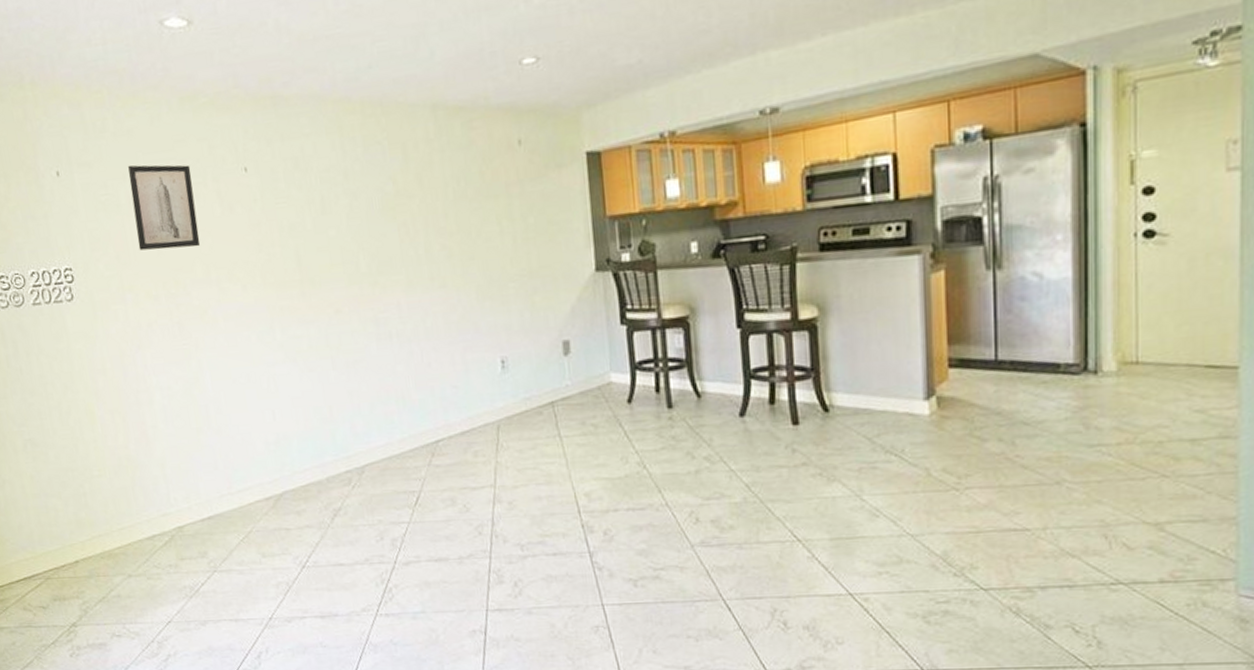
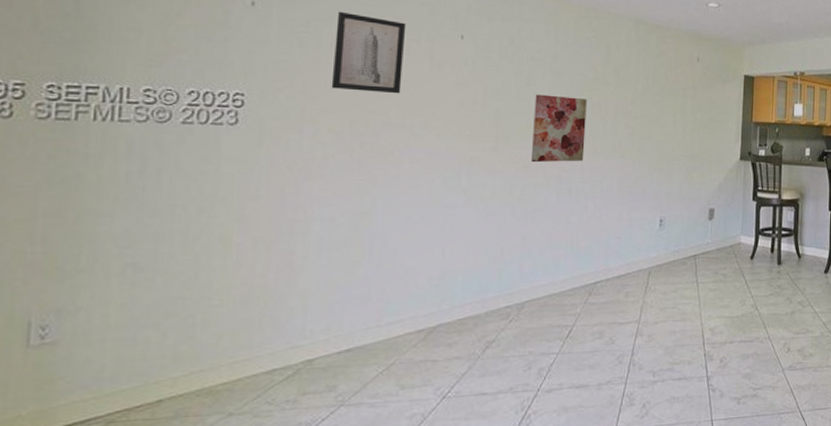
wall art: none [332,219,400,306] -> present [530,94,587,163]

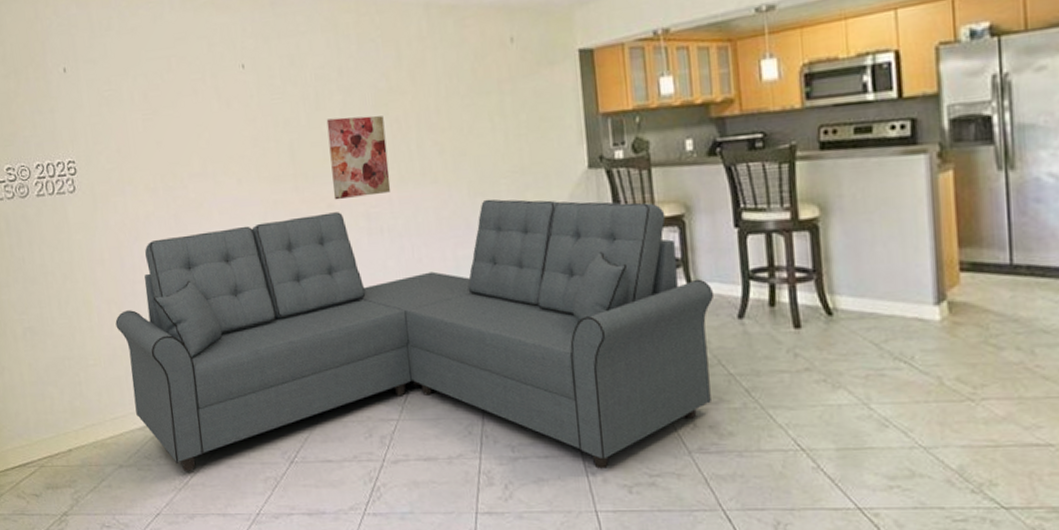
sofa: none [259,172,811,414] -> present [115,199,713,471]
wall art: present [331,11,407,94] -> none [131,61,198,144]

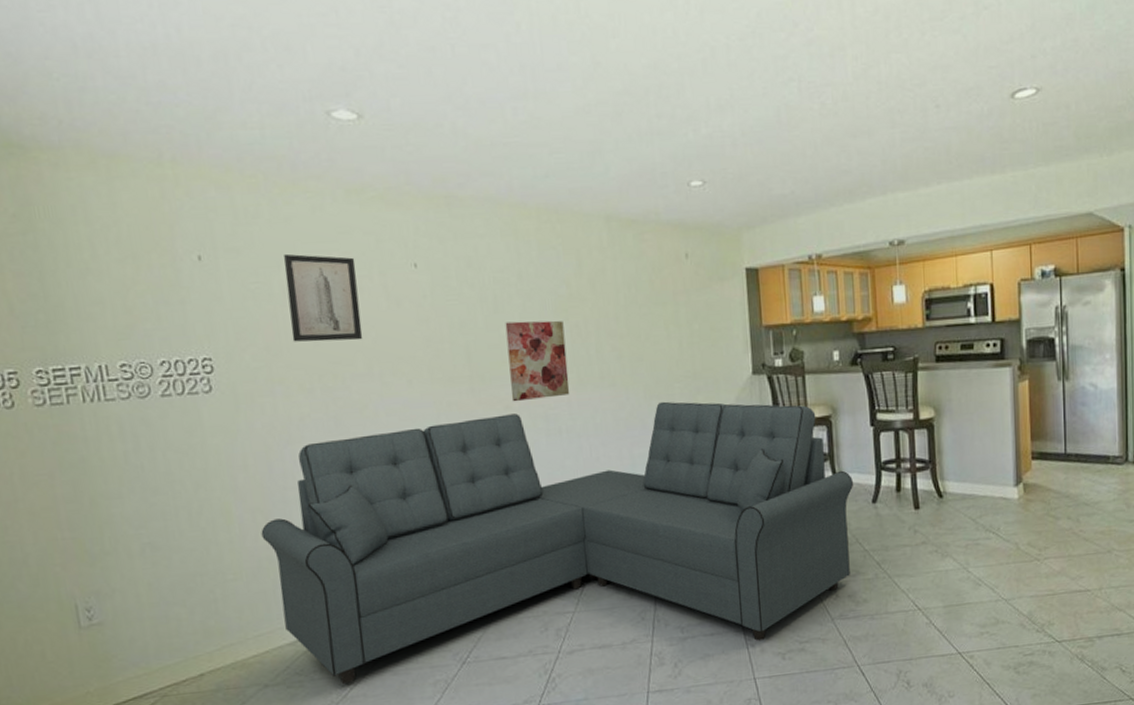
wall art: none [131,61,198,144] -> present [284,253,363,342]

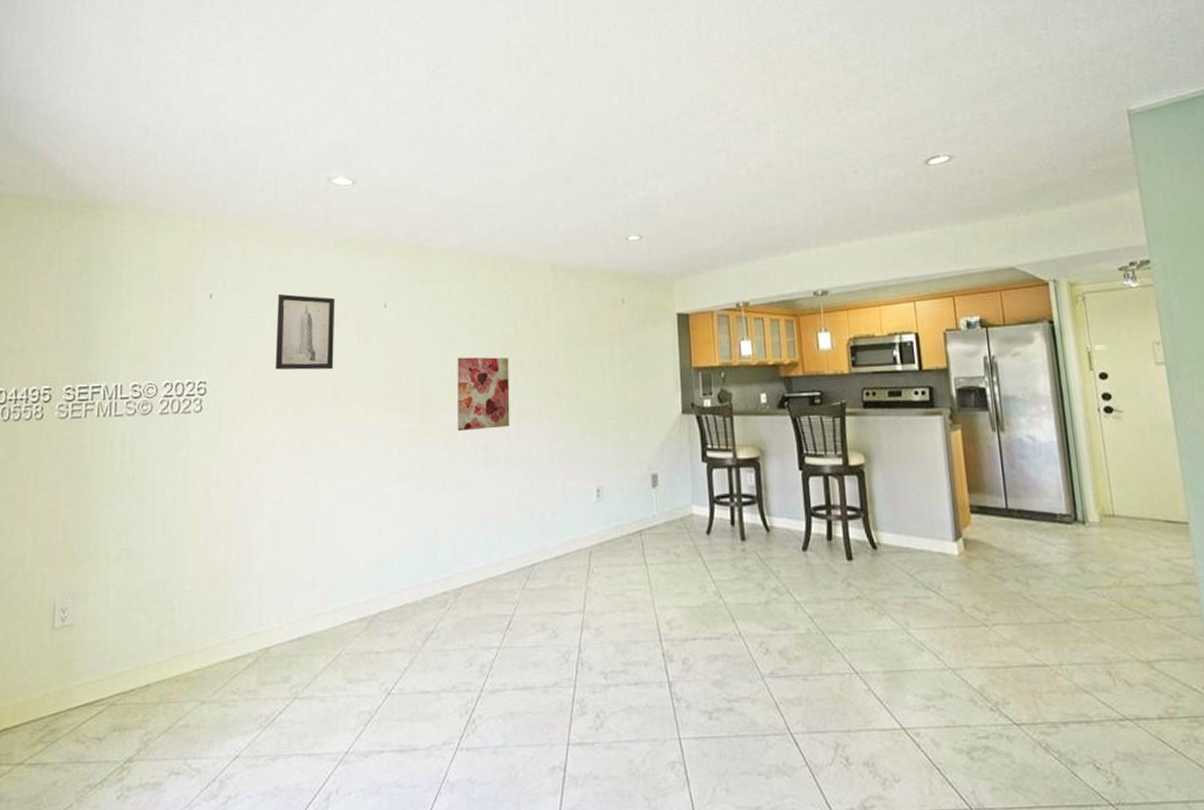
sofa: present [261,401,853,684] -> none [222,436,782,707]

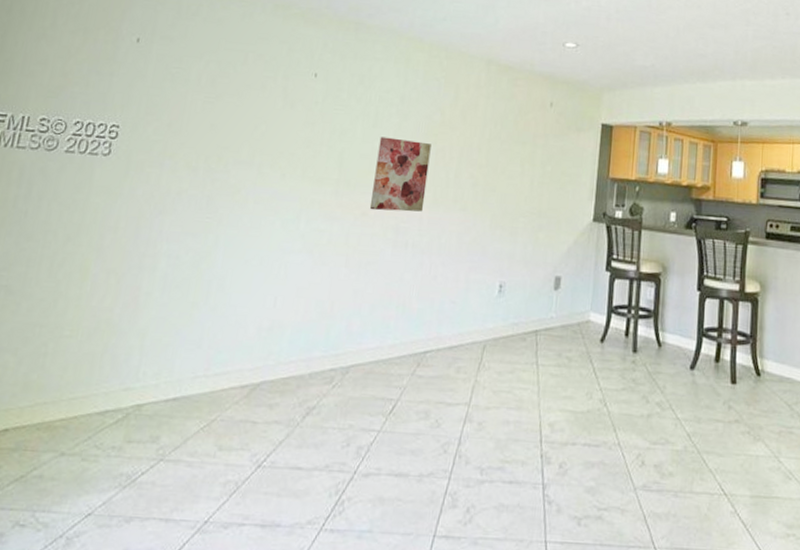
wall art: present [275,293,336,370] -> none [193,48,266,131]

